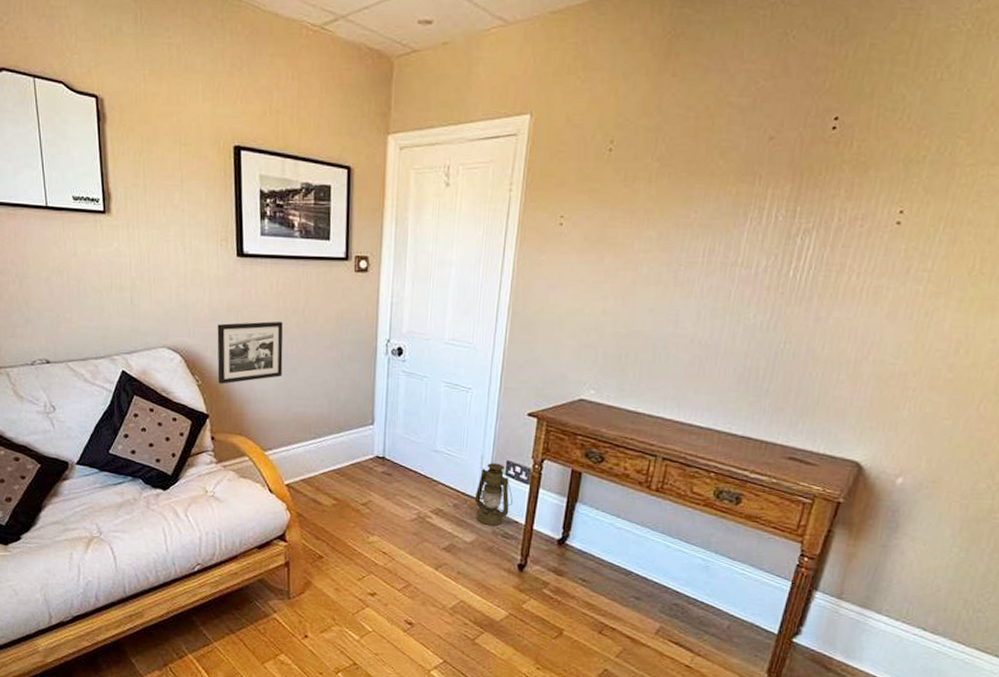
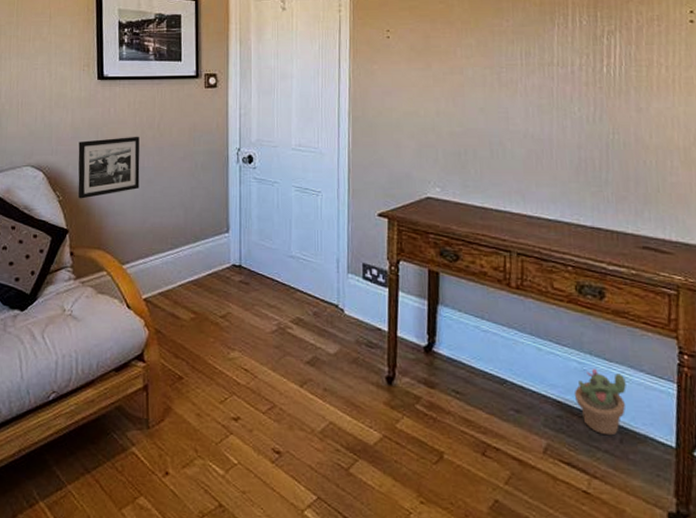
lantern: present [474,463,513,527] -> none [334,266,373,335]
decorative plant: none [693,565,745,622] -> present [574,368,626,436]

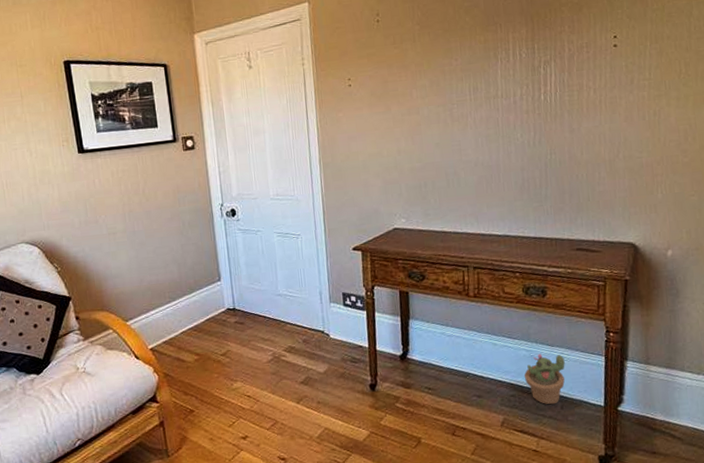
picture frame: present [78,136,140,199] -> none [68,203,133,268]

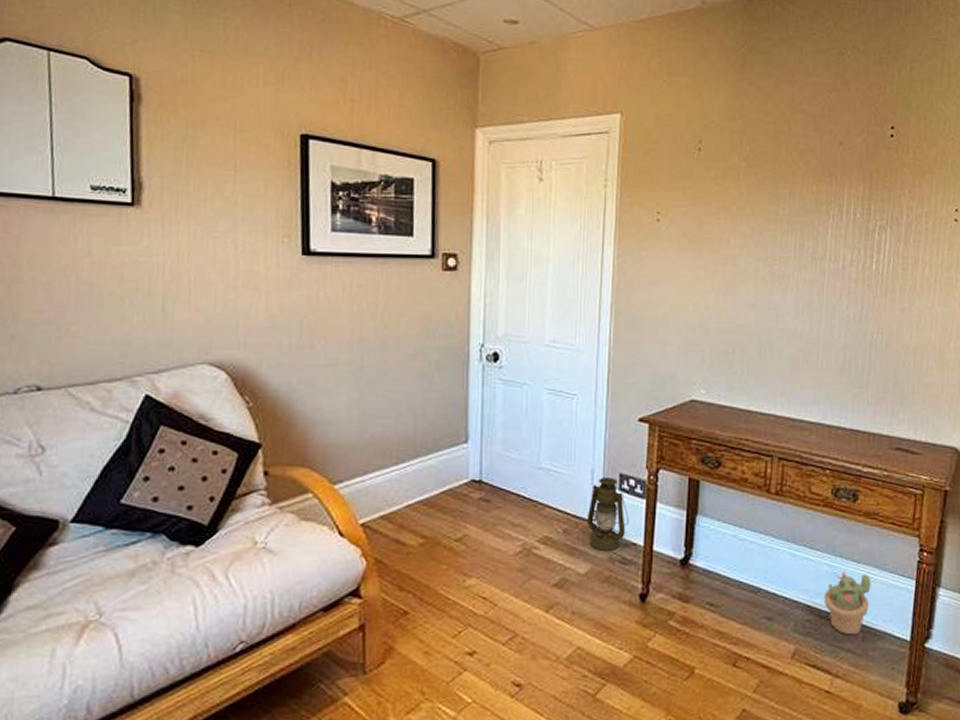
lantern: none [320,296,354,354] -> present [587,477,629,552]

